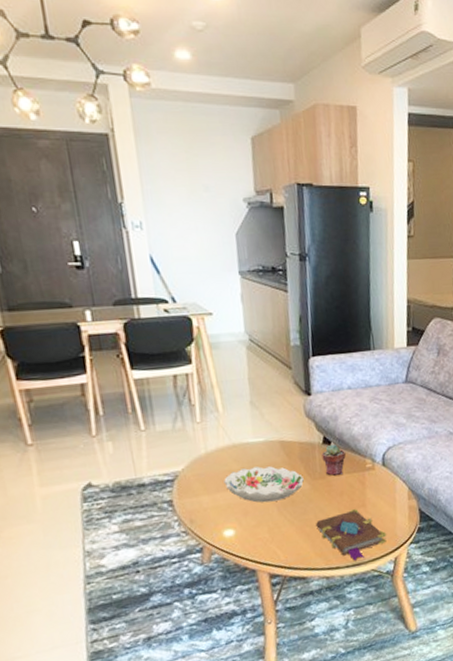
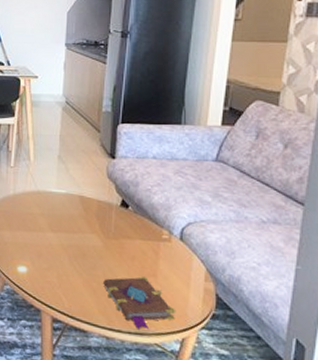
decorative bowl: present [224,466,304,503] -> none [25,214,97,251]
potted succulent: present [322,444,346,476] -> none [118,208,142,239]

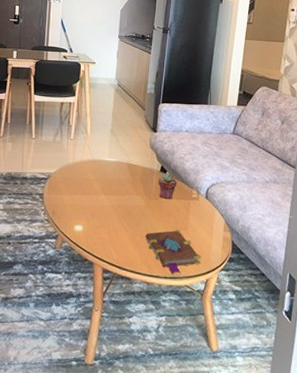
potted succulent: none [118,208,142,239] -> present [158,173,177,199]

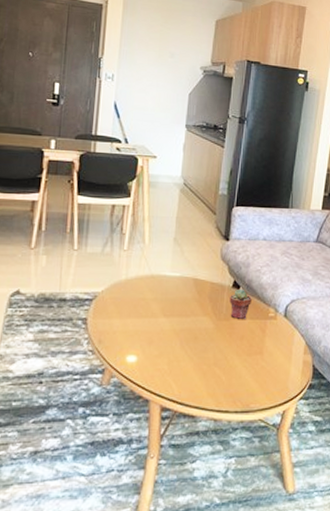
book: present [145,230,202,274] -> none [213,355,279,407]

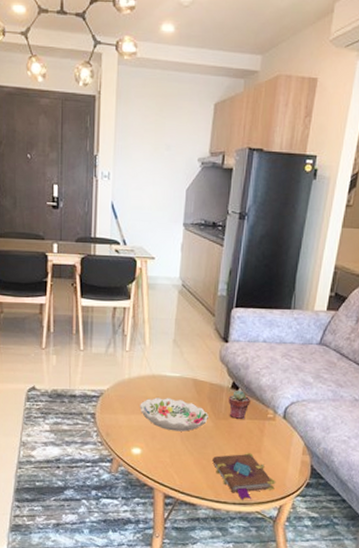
decorative bowl: none [137,299,209,335] -> present [140,397,208,432]
book: none [213,355,279,407] -> present [212,453,276,500]

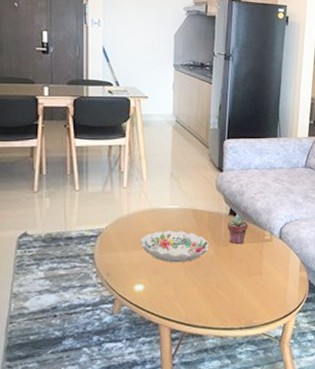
book: present [212,453,276,500] -> none [216,276,279,324]

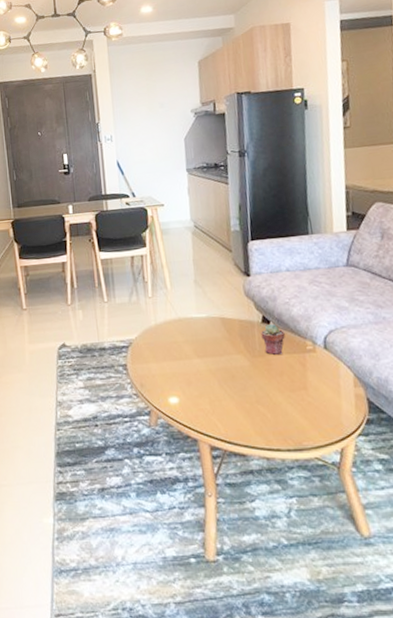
decorative bowl: present [140,230,209,263] -> none [170,340,243,375]

